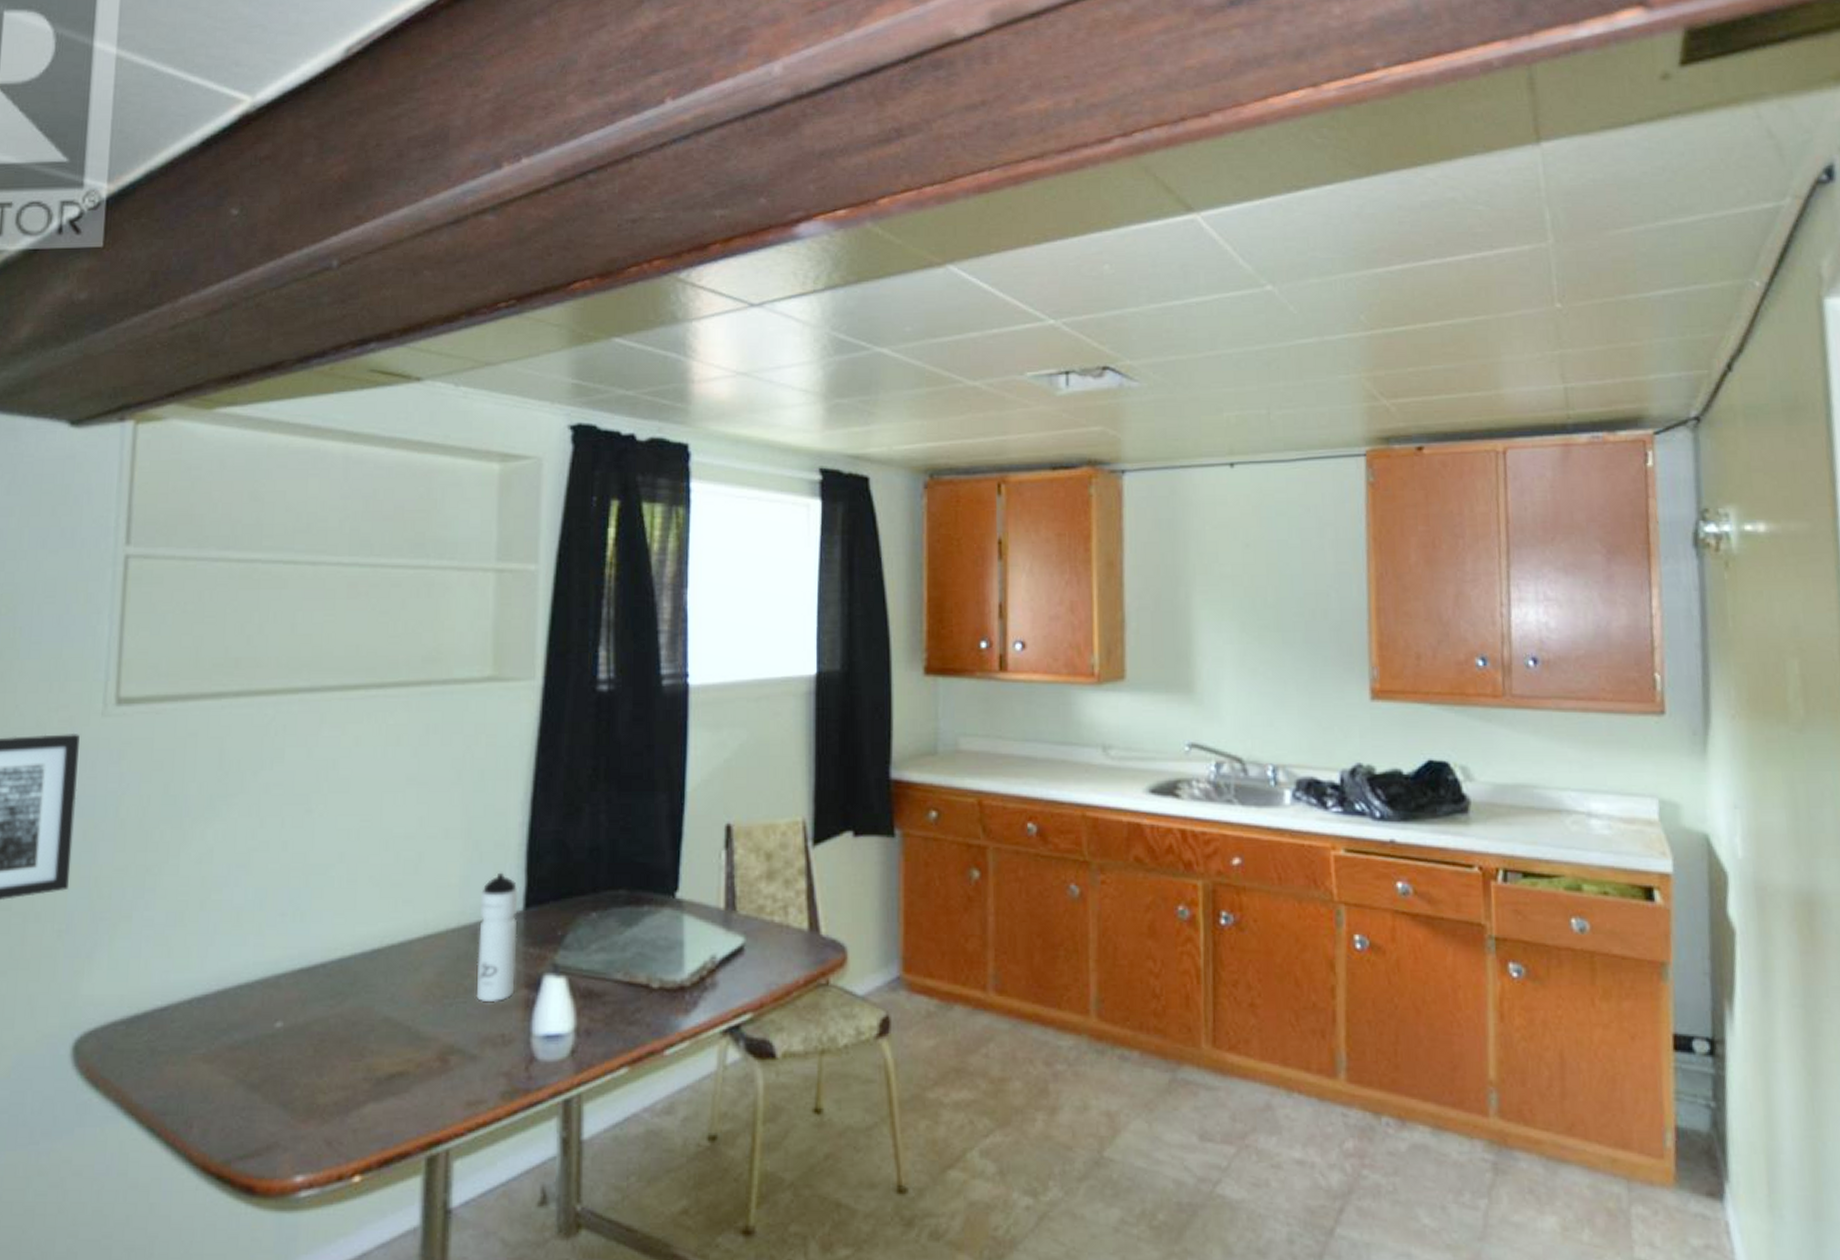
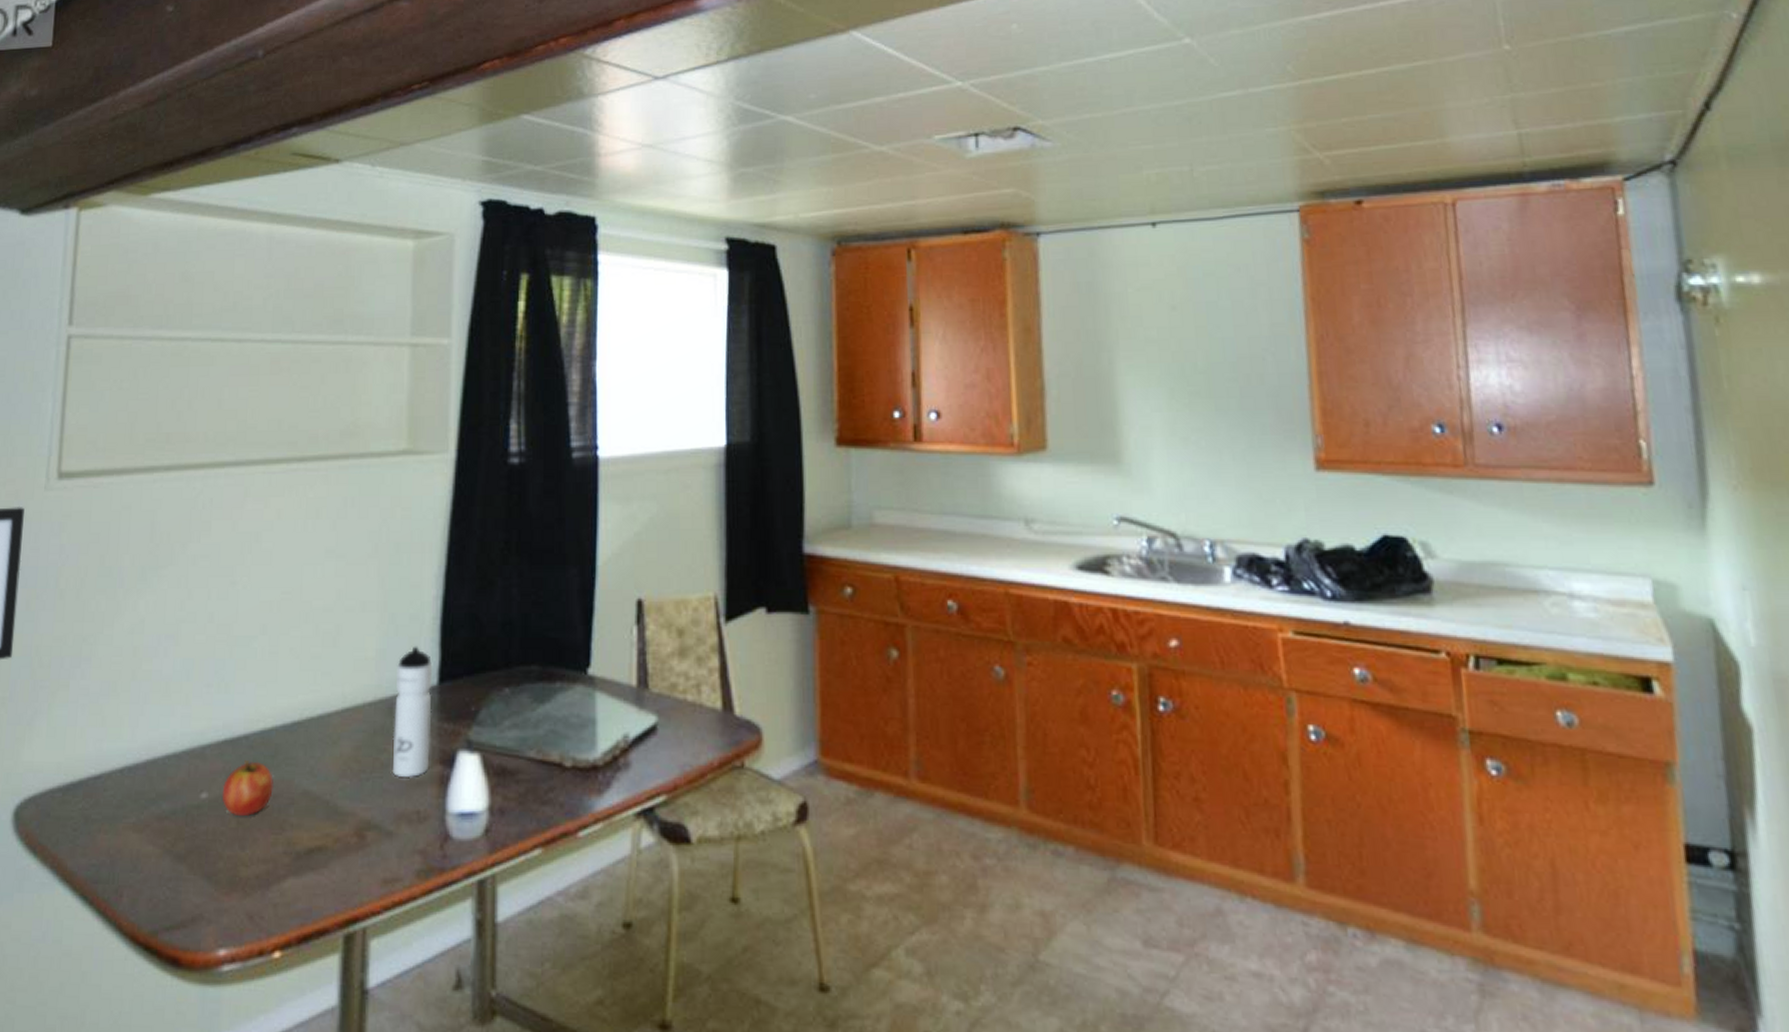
fruit: none [298,989,352,1045] -> present [222,760,273,817]

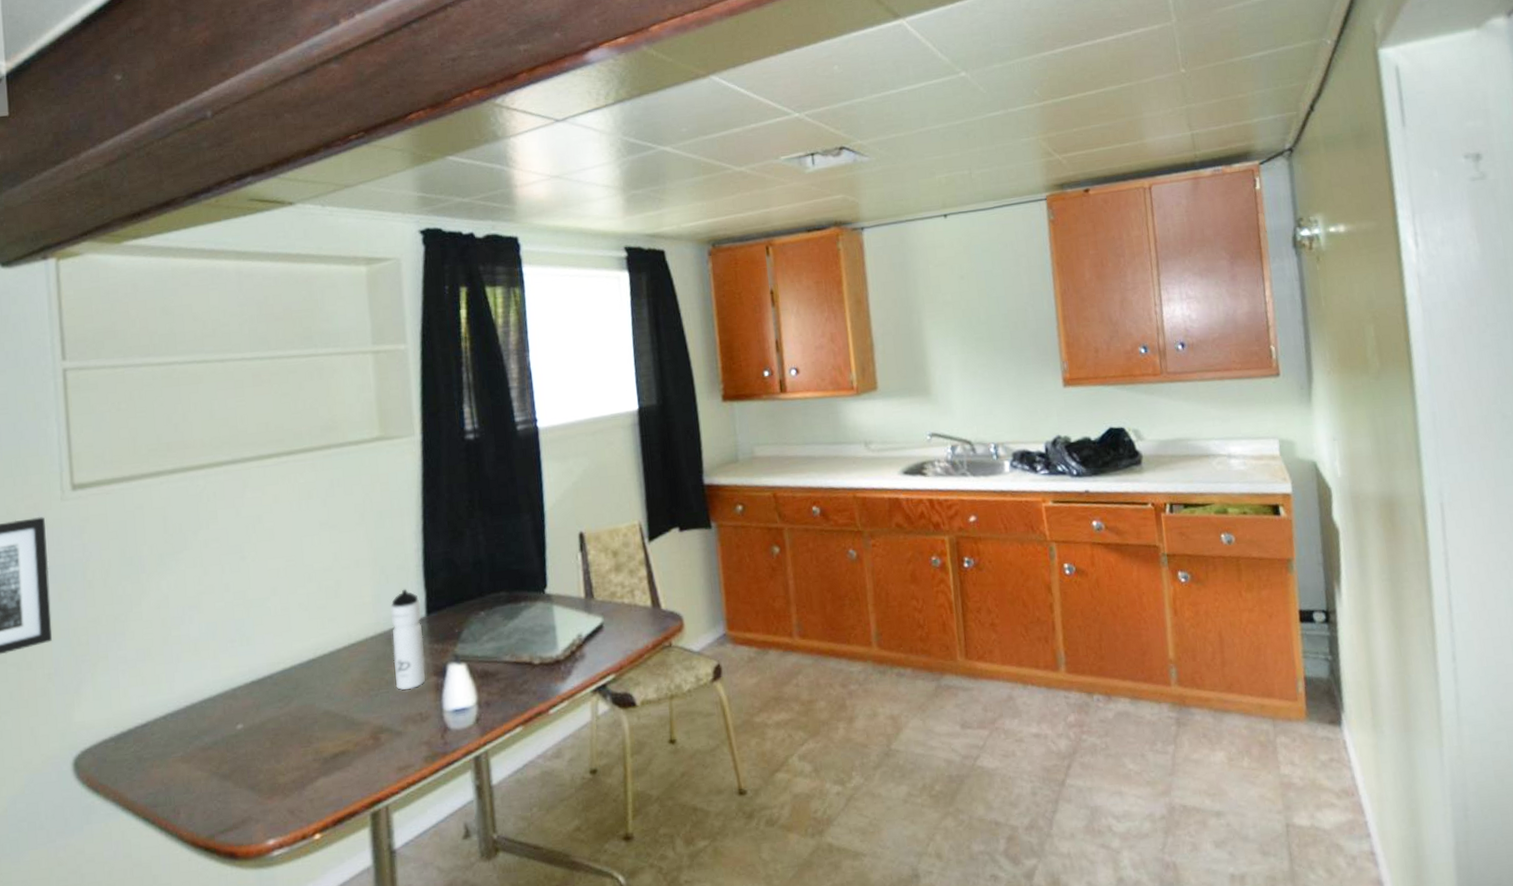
fruit: present [222,760,273,817] -> none [254,694,299,739]

